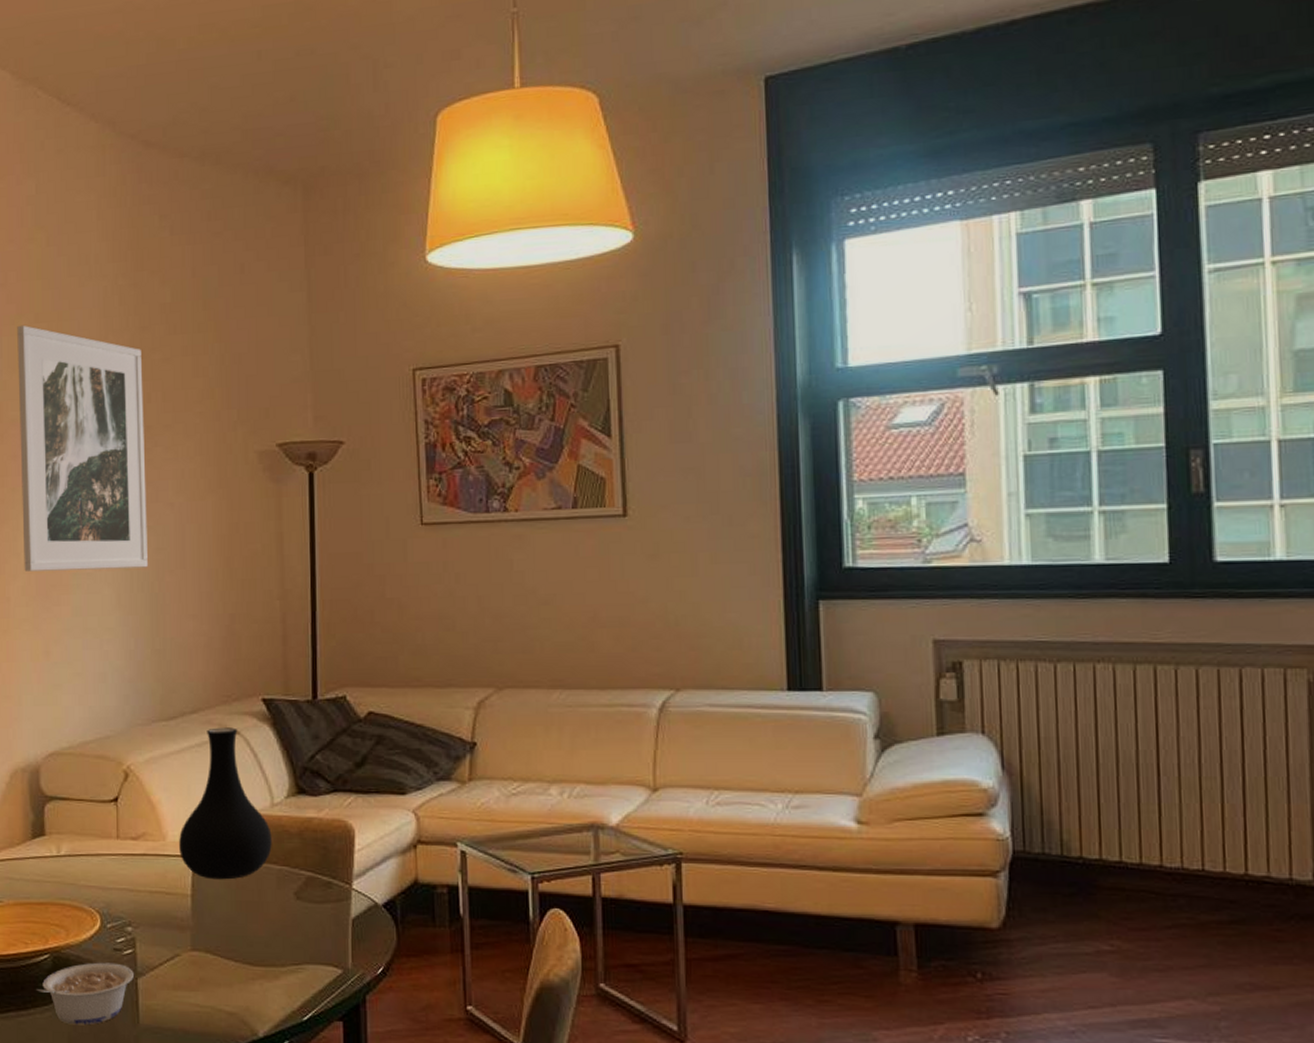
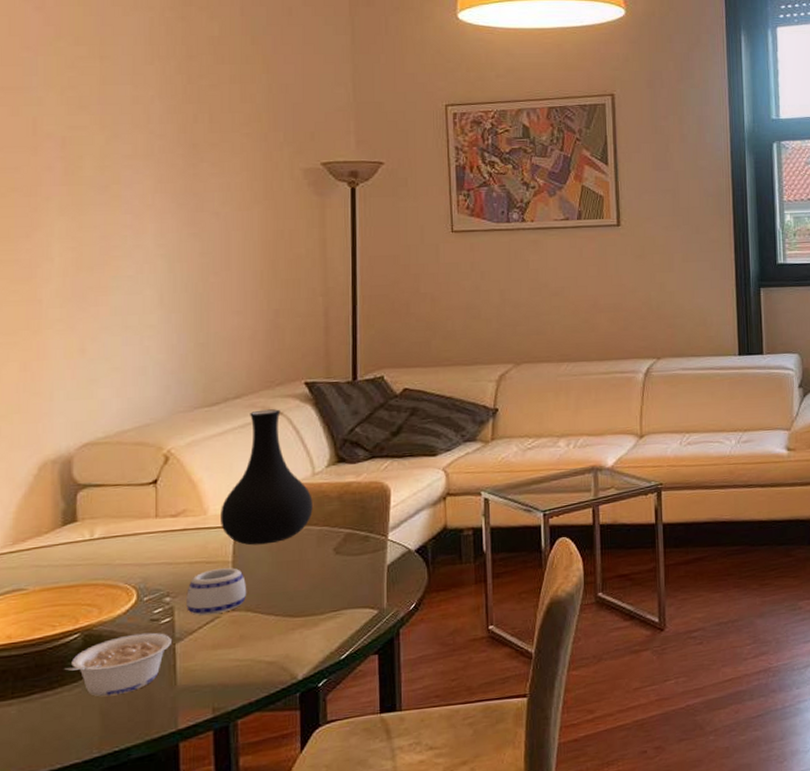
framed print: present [17,324,148,572] -> none [55,46,192,275]
mug: none [147,902,205,952] -> present [186,568,246,616]

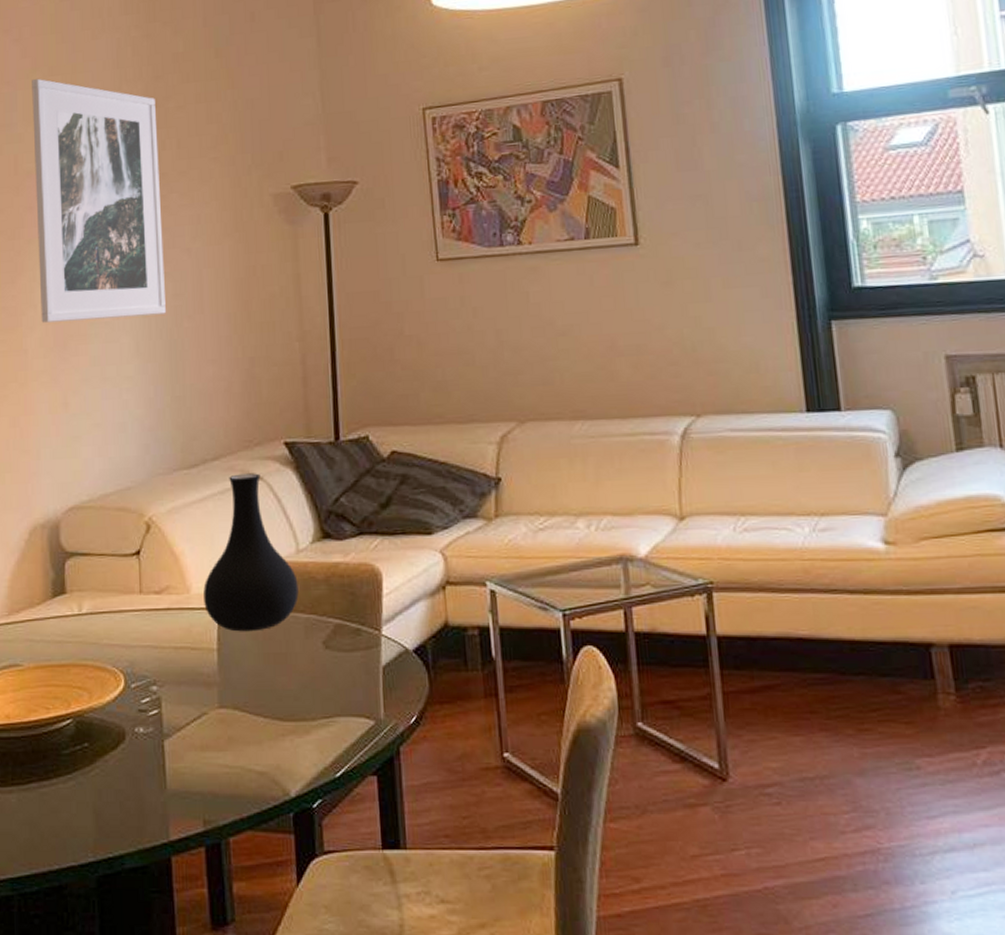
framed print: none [55,46,192,275] -> present [32,78,166,323]
legume: present [64,633,171,697] -> none [59,725,160,794]
mug: present [186,568,246,616] -> none [173,657,233,710]

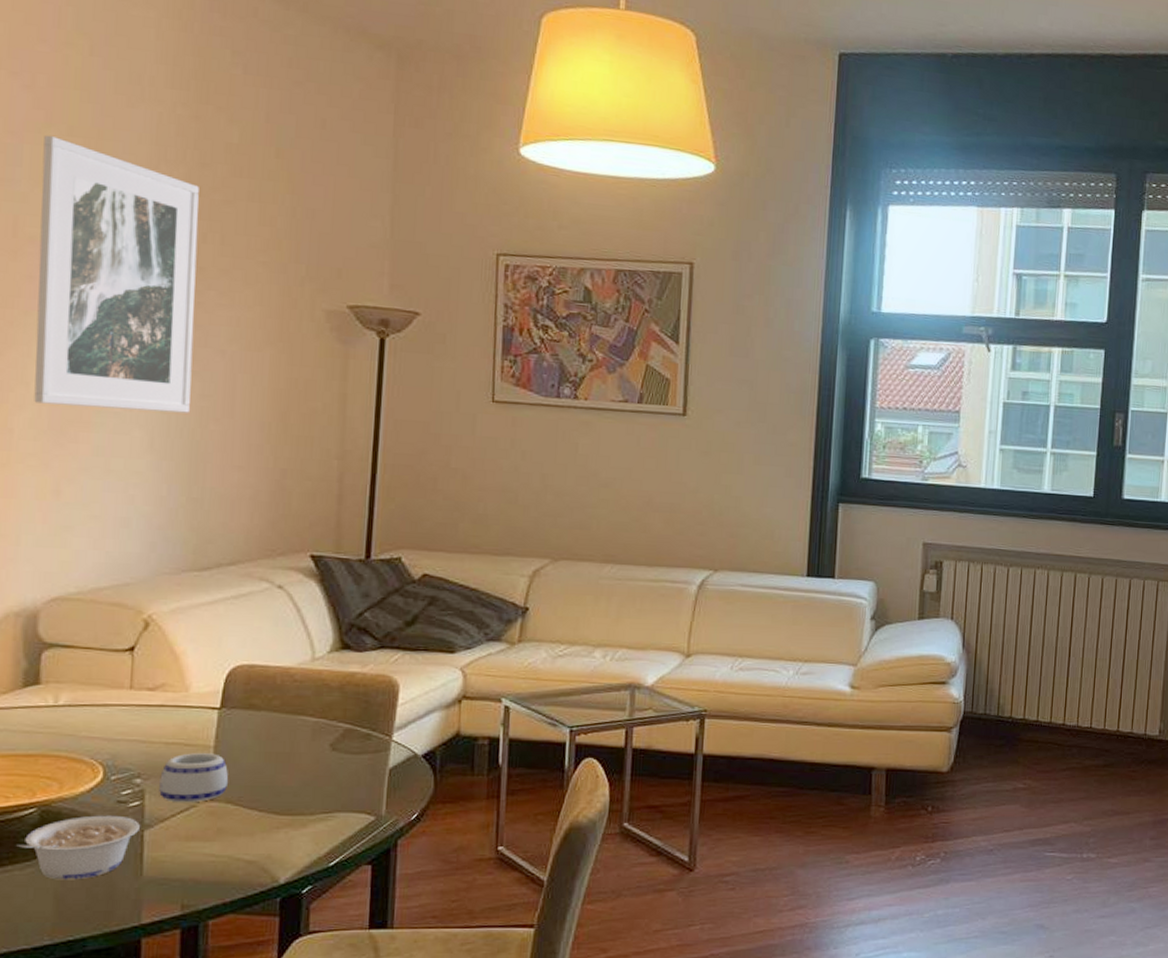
legume: none [59,725,160,794] -> present [16,815,140,880]
mug: none [173,657,233,710] -> present [159,753,228,803]
vase: present [203,473,299,632] -> none [204,581,310,732]

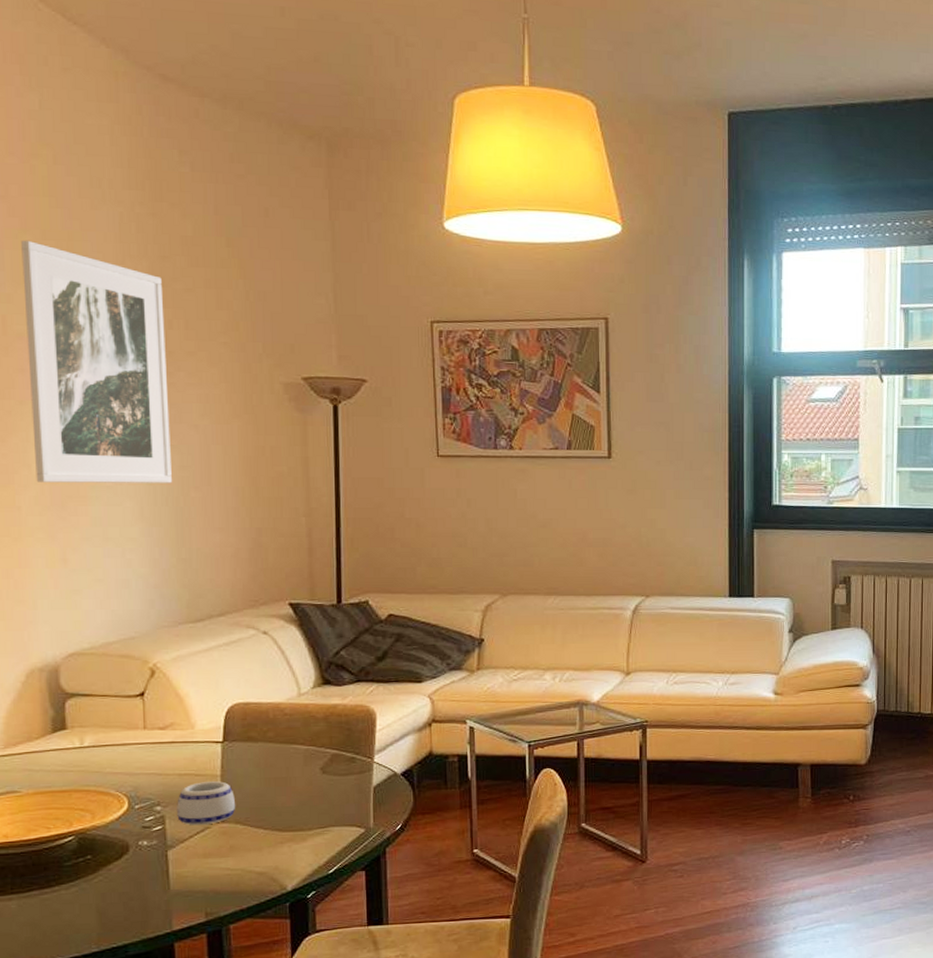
legume: present [16,815,140,880] -> none [61,839,164,897]

